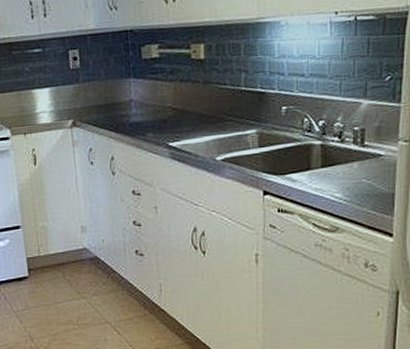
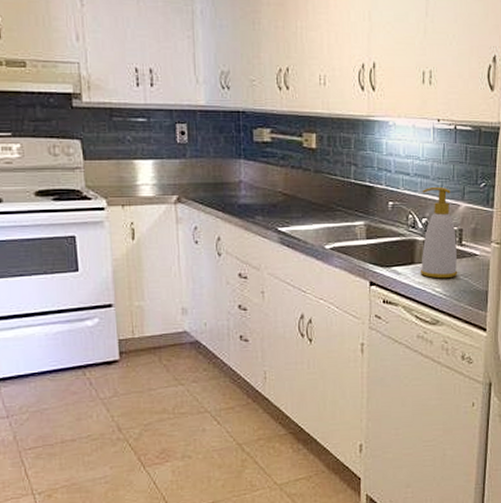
soap bottle: none [317,85,360,184] -> present [420,186,458,279]

